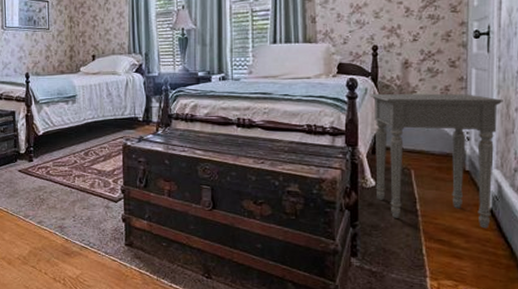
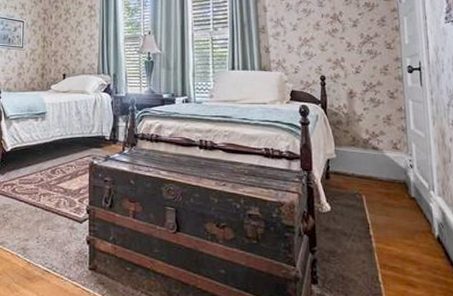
side table: present [369,93,503,229] -> none [320,120,439,256]

